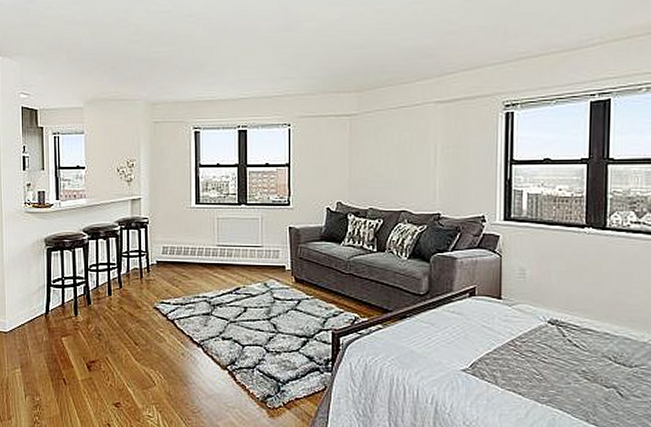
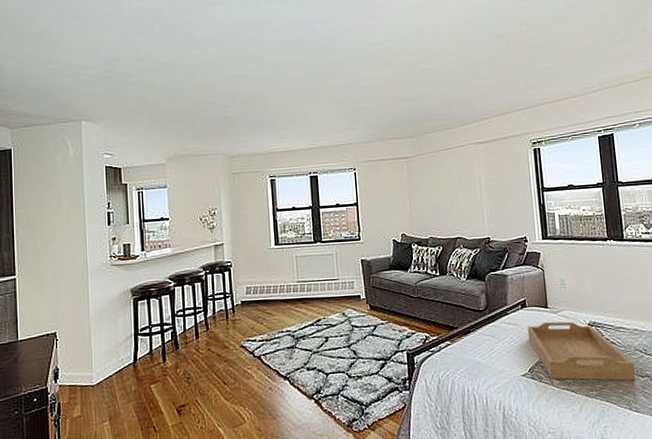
serving tray: none [473,314,599,391] -> present [527,321,636,381]

